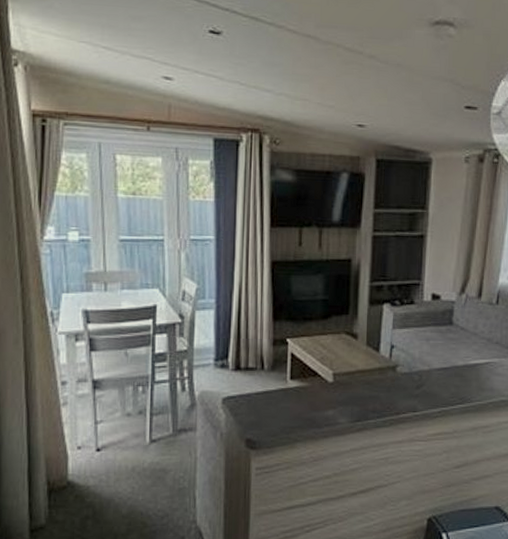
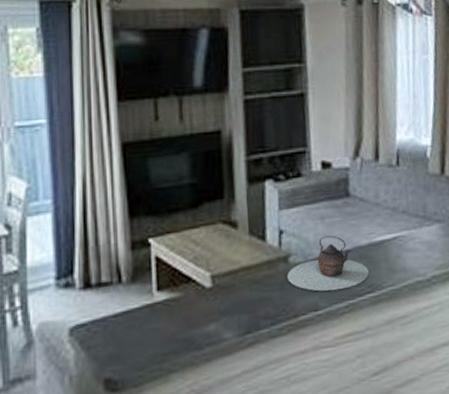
teapot: none [394,354,461,398] -> present [287,235,369,292]

